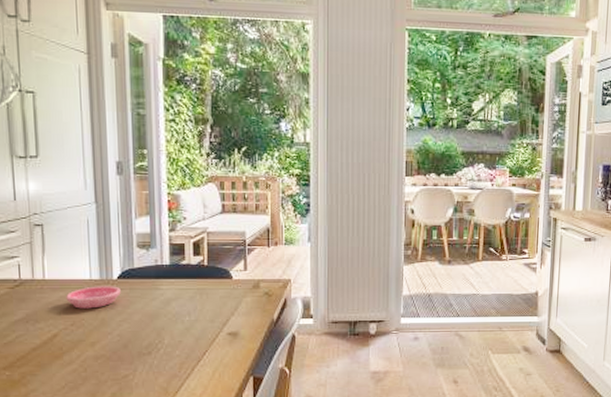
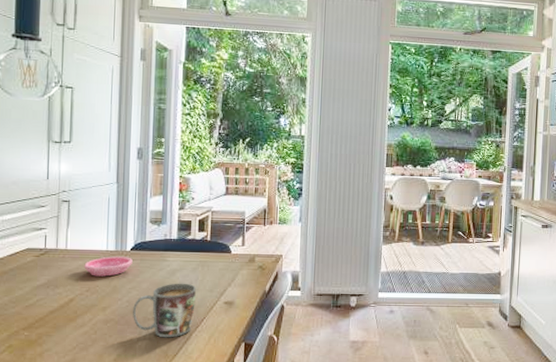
mug: none [125,313,195,374] -> present [133,283,196,338]

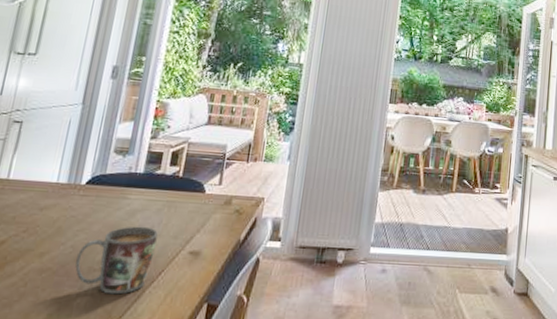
saucer: present [84,256,133,277] -> none [25,190,87,215]

